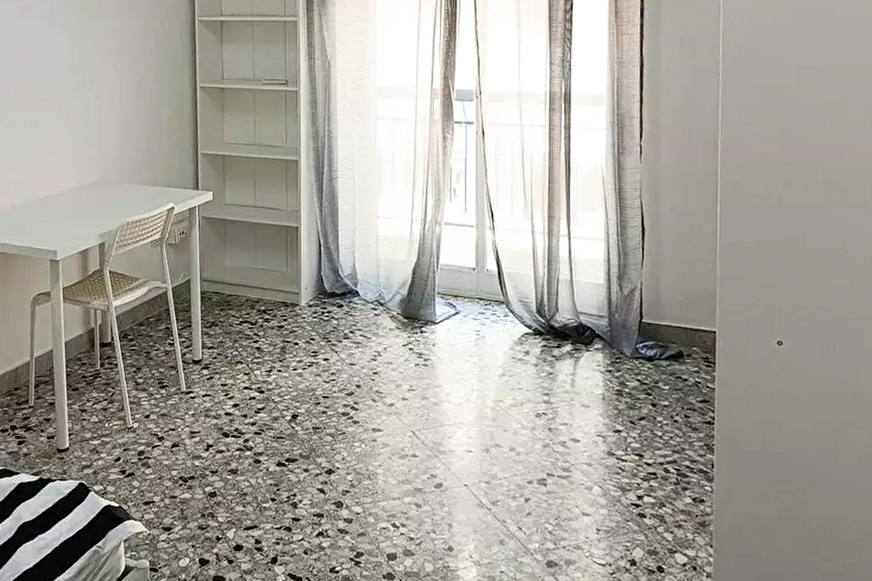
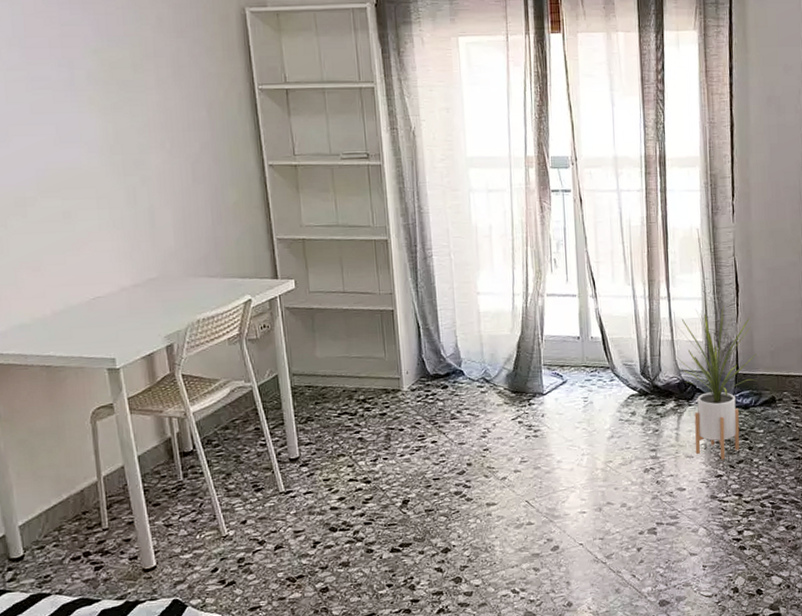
house plant: none [575,248,663,414] -> present [676,305,756,460]

